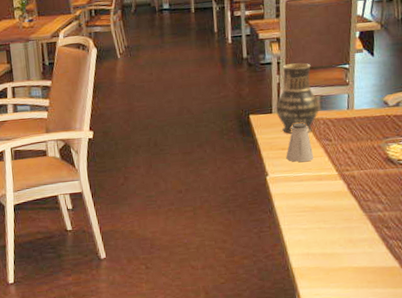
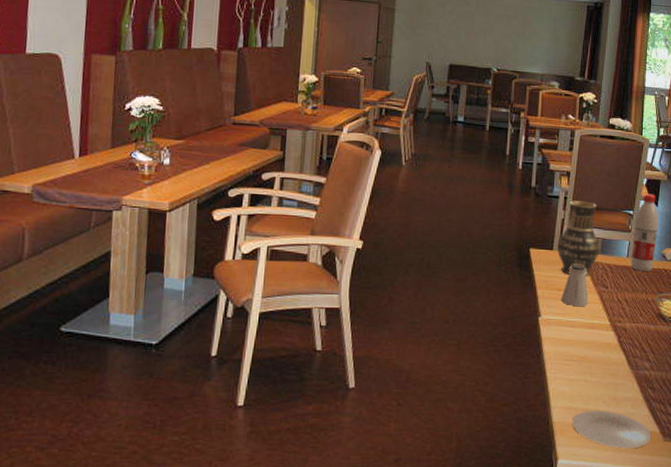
plate: none [311,252,392,285] -> present [572,410,652,449]
water bottle: none [351,45,377,121] -> present [630,193,659,272]

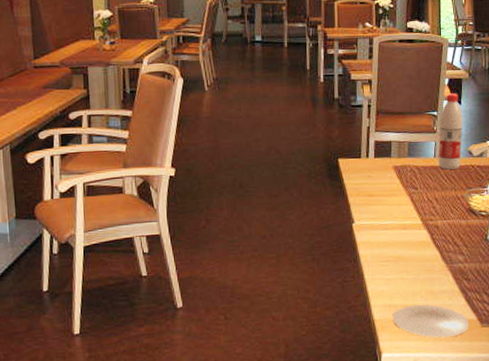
vase: present [557,200,600,276] -> none [365,107,407,180]
saltshaker: present [561,263,589,307] -> none [372,169,400,210]

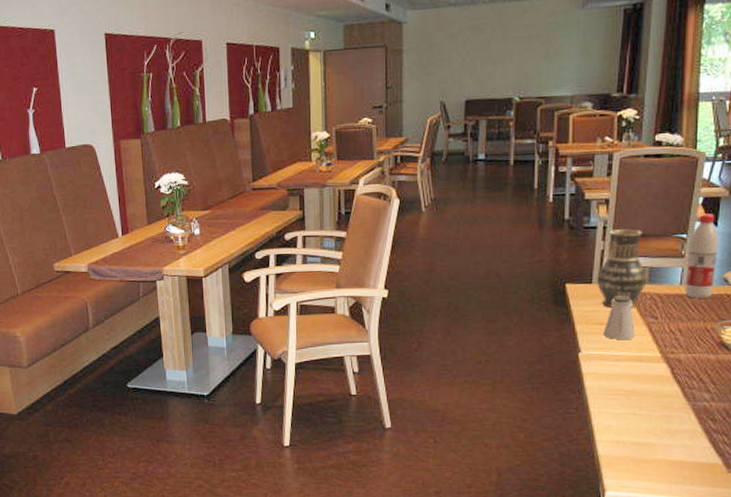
vase: none [365,107,407,180] -> present [597,229,647,308]
saltshaker: none [372,169,400,210] -> present [603,296,636,340]
plate: present [392,304,470,338] -> none [620,443,713,481]

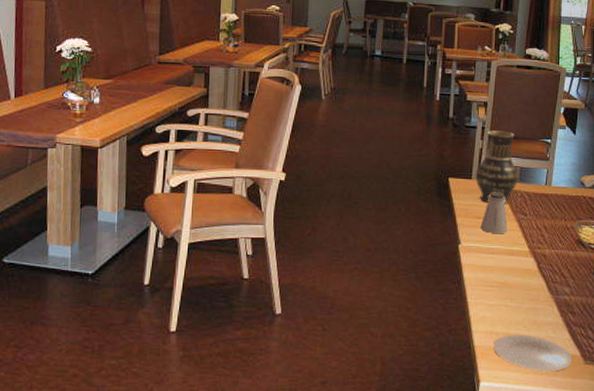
plate: none [620,443,713,481] -> present [493,334,572,372]
water bottle: present [684,213,719,299] -> none [549,122,577,199]

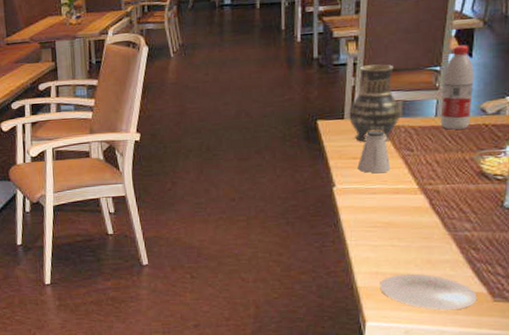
water bottle: none [549,122,577,199] -> present [440,45,474,130]

